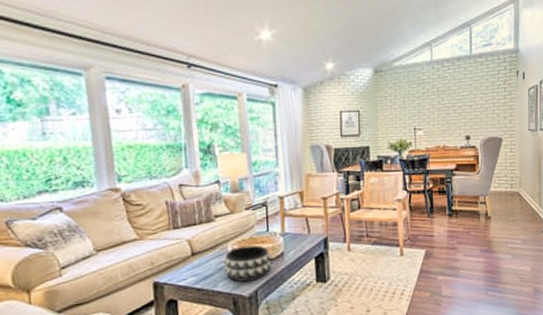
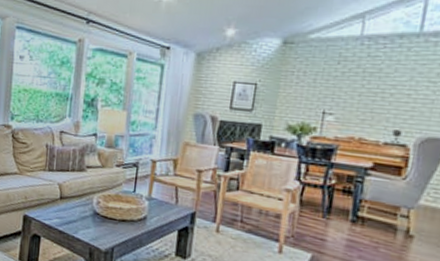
decorative bowl: present [223,245,272,282] -> none [86,200,134,238]

